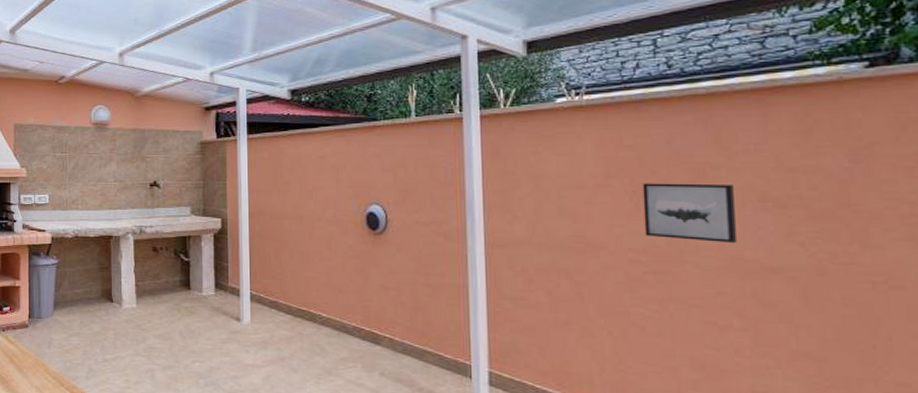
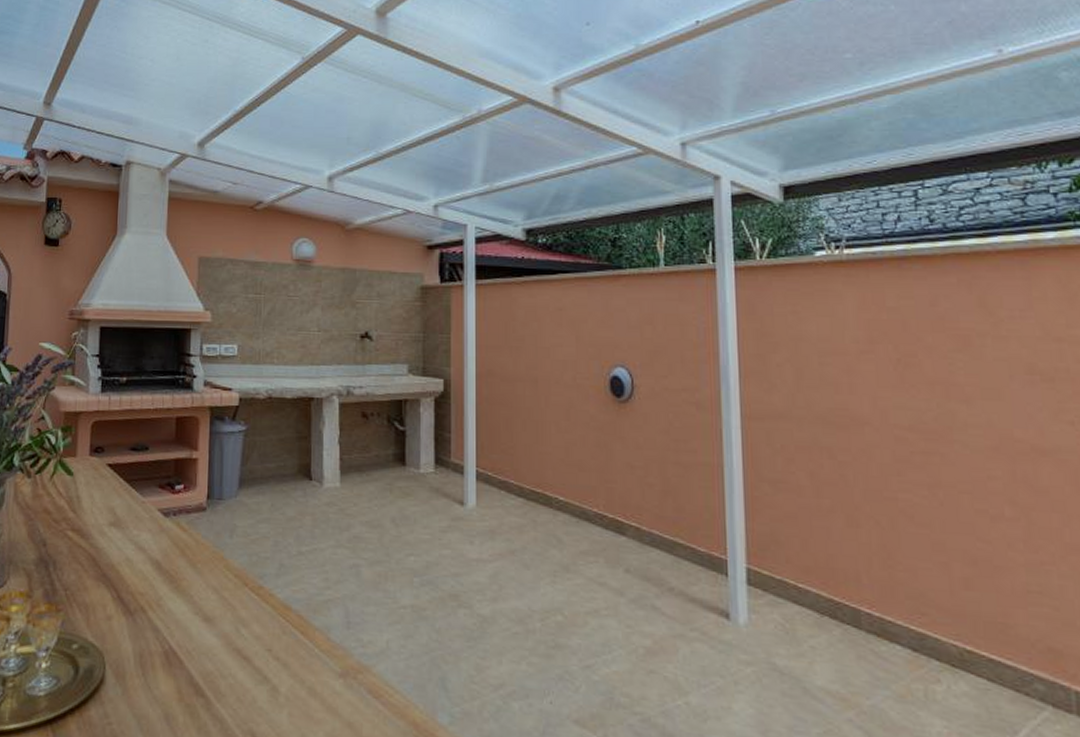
wall art: present [642,183,736,243] -> none [907,350,1005,420]

